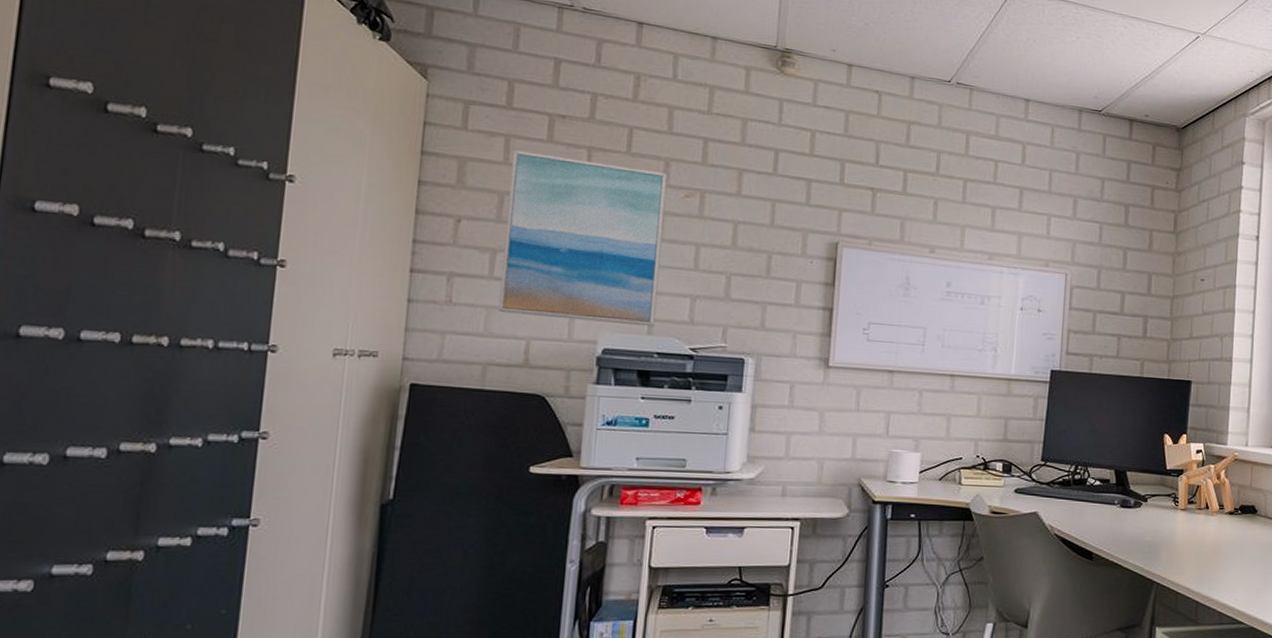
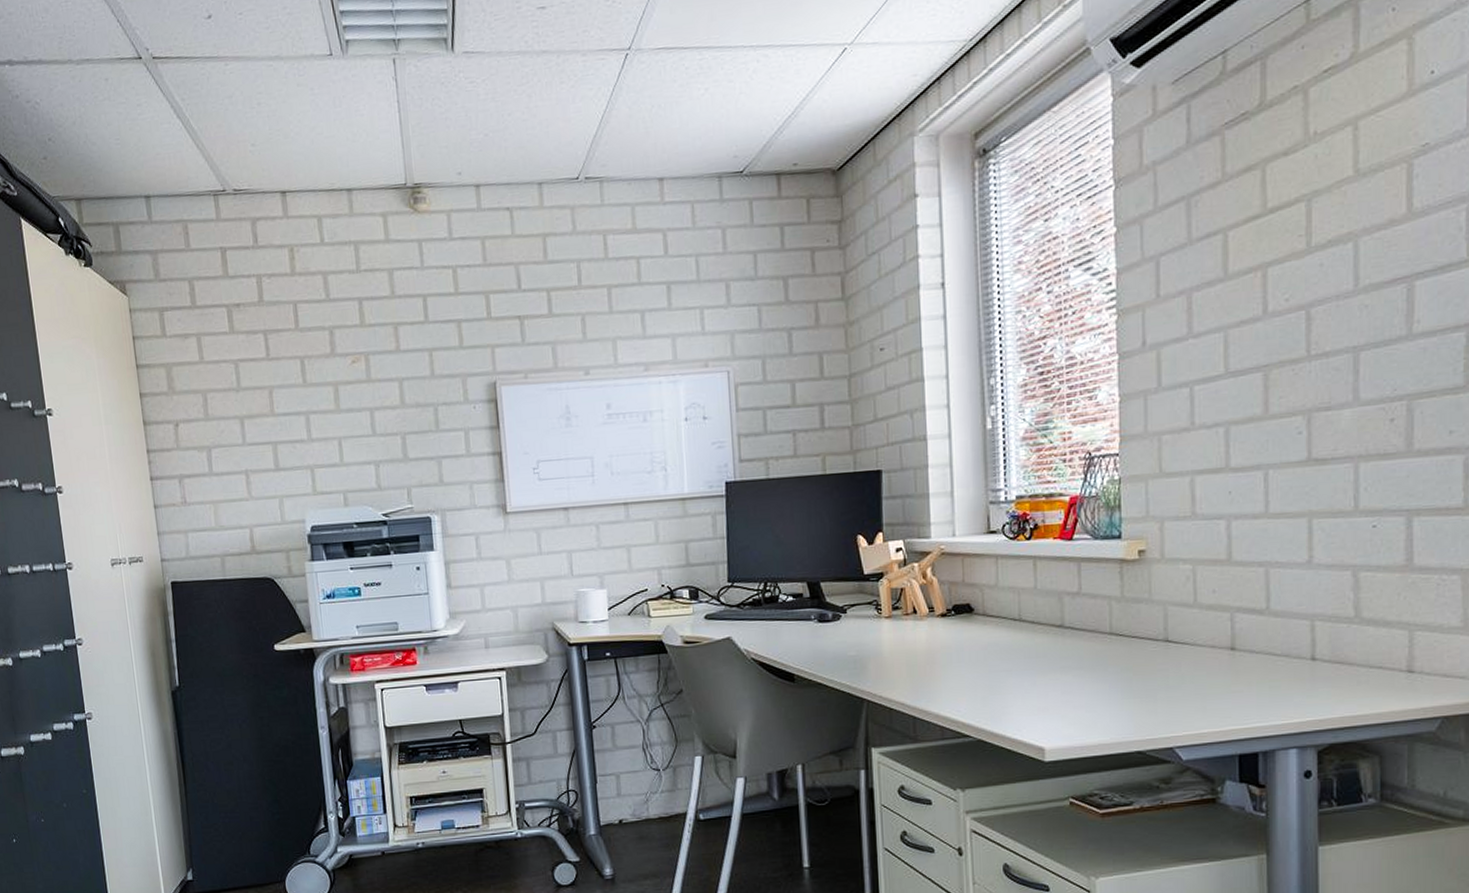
wall art: present [498,150,668,327] -> none [205,342,349,506]

